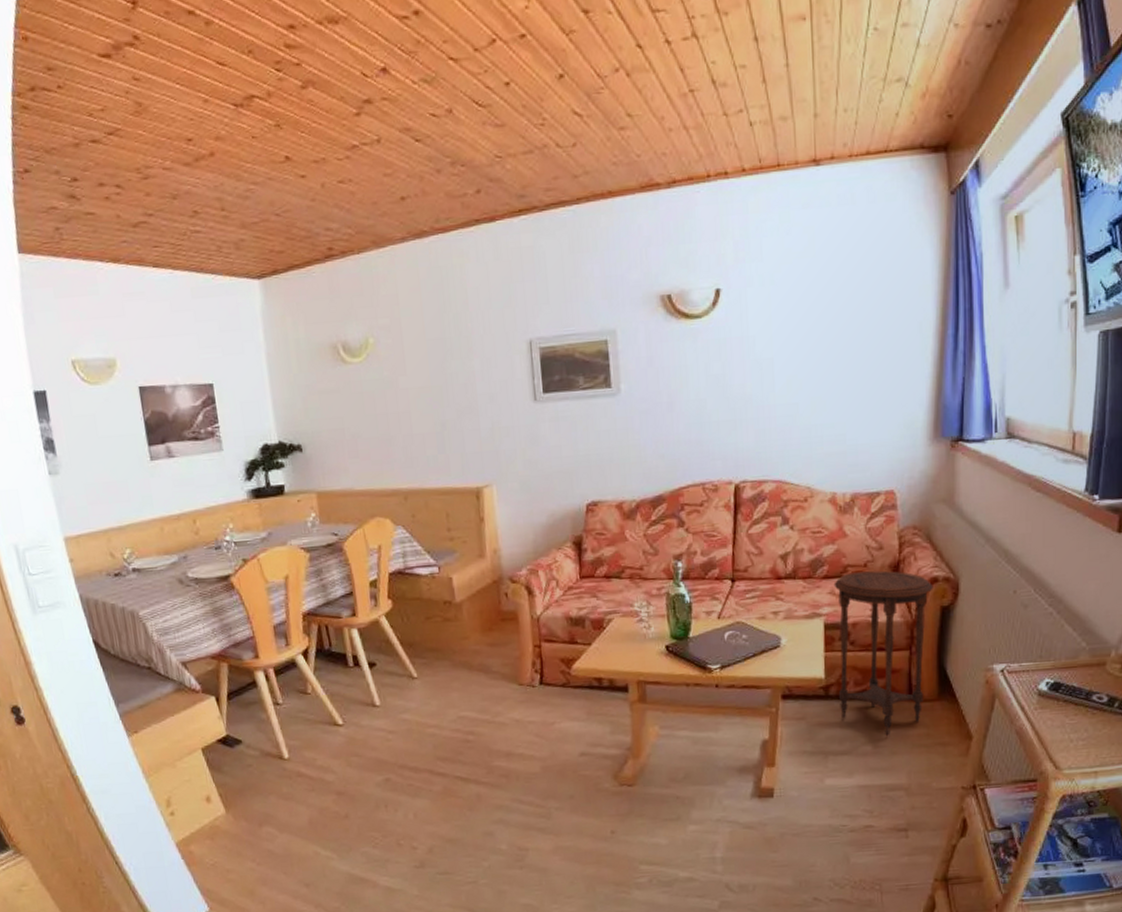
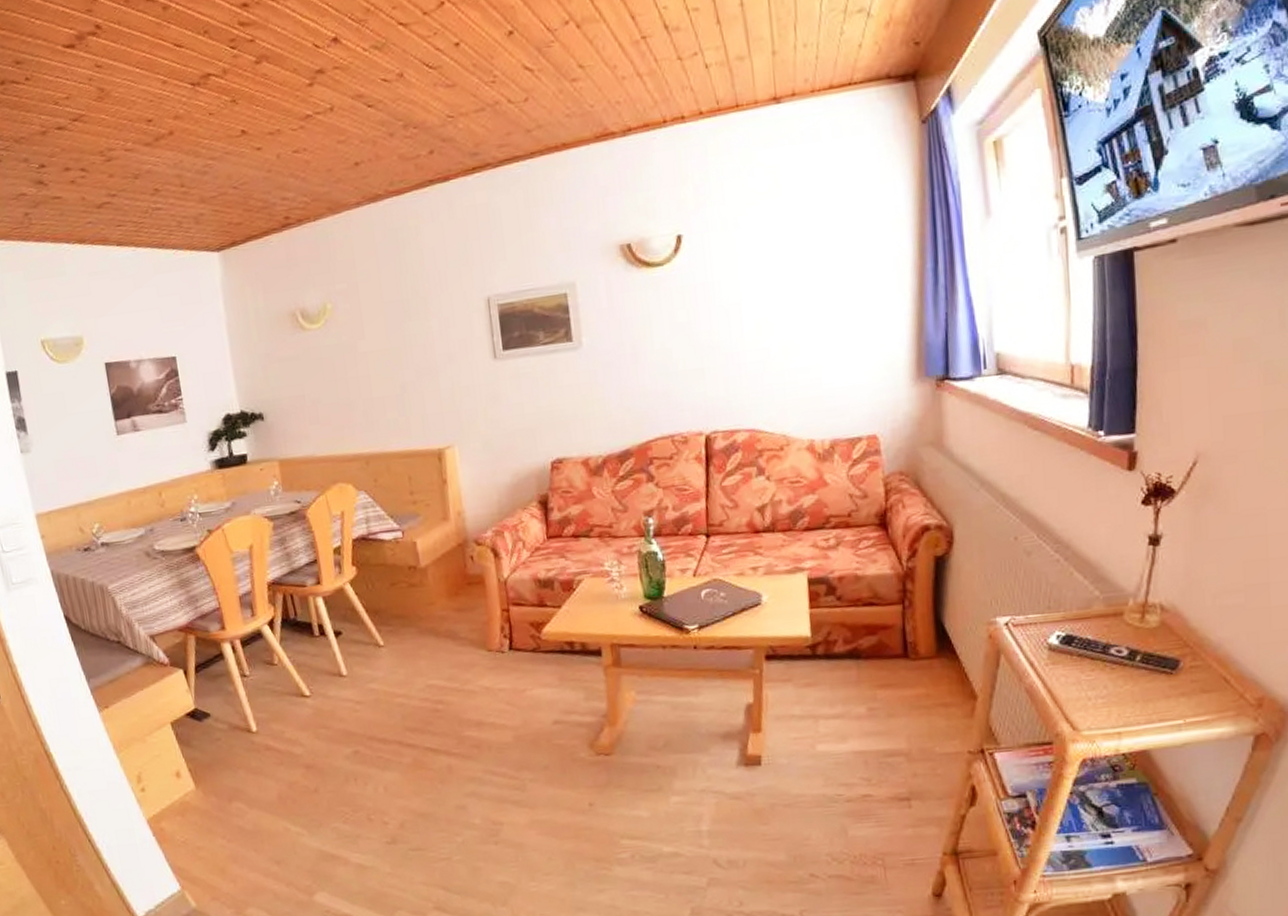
side table: present [834,570,933,737] -> none [816,520,925,698]

